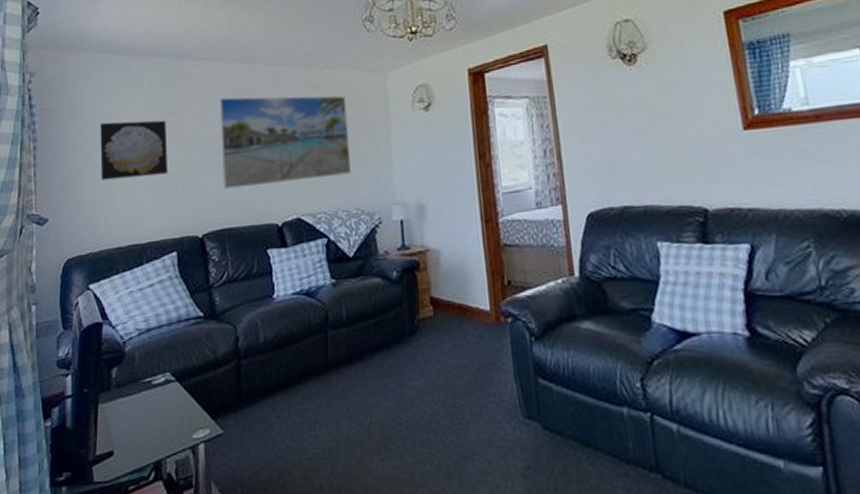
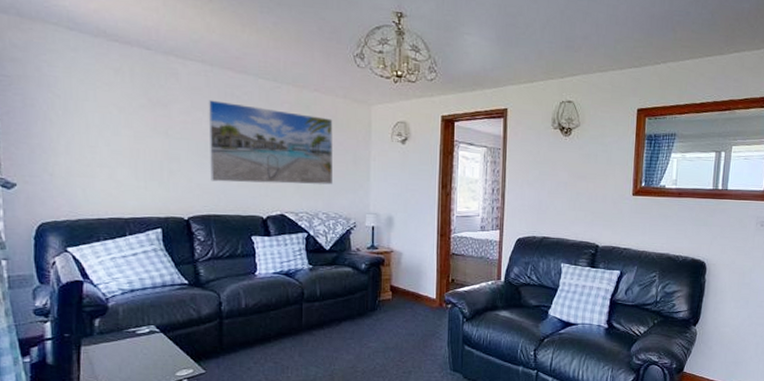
wall art: present [100,120,167,180] -> none [74,101,152,160]

